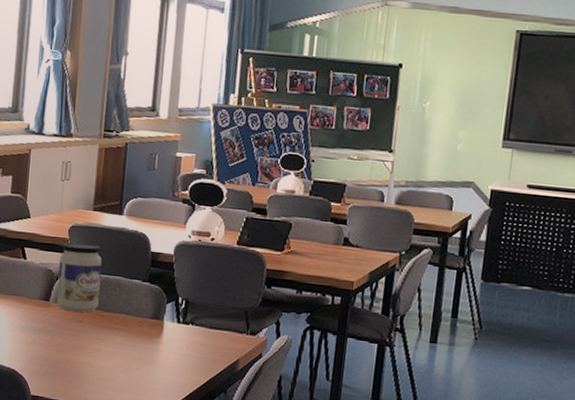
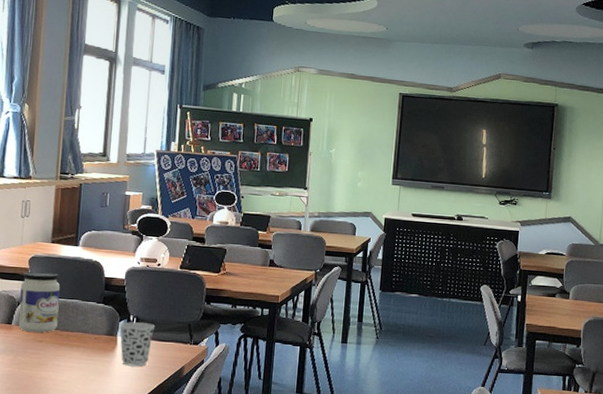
cup: none [166,304,207,357] -> present [119,322,155,366]

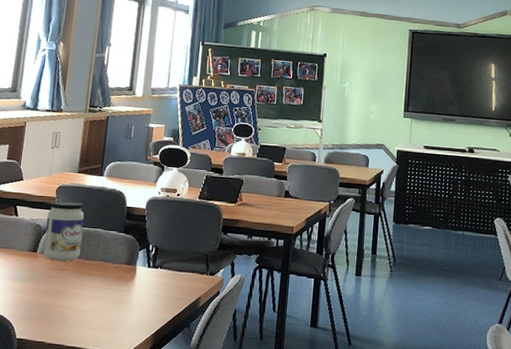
cup: present [119,322,155,366] -> none [138,251,173,297]

